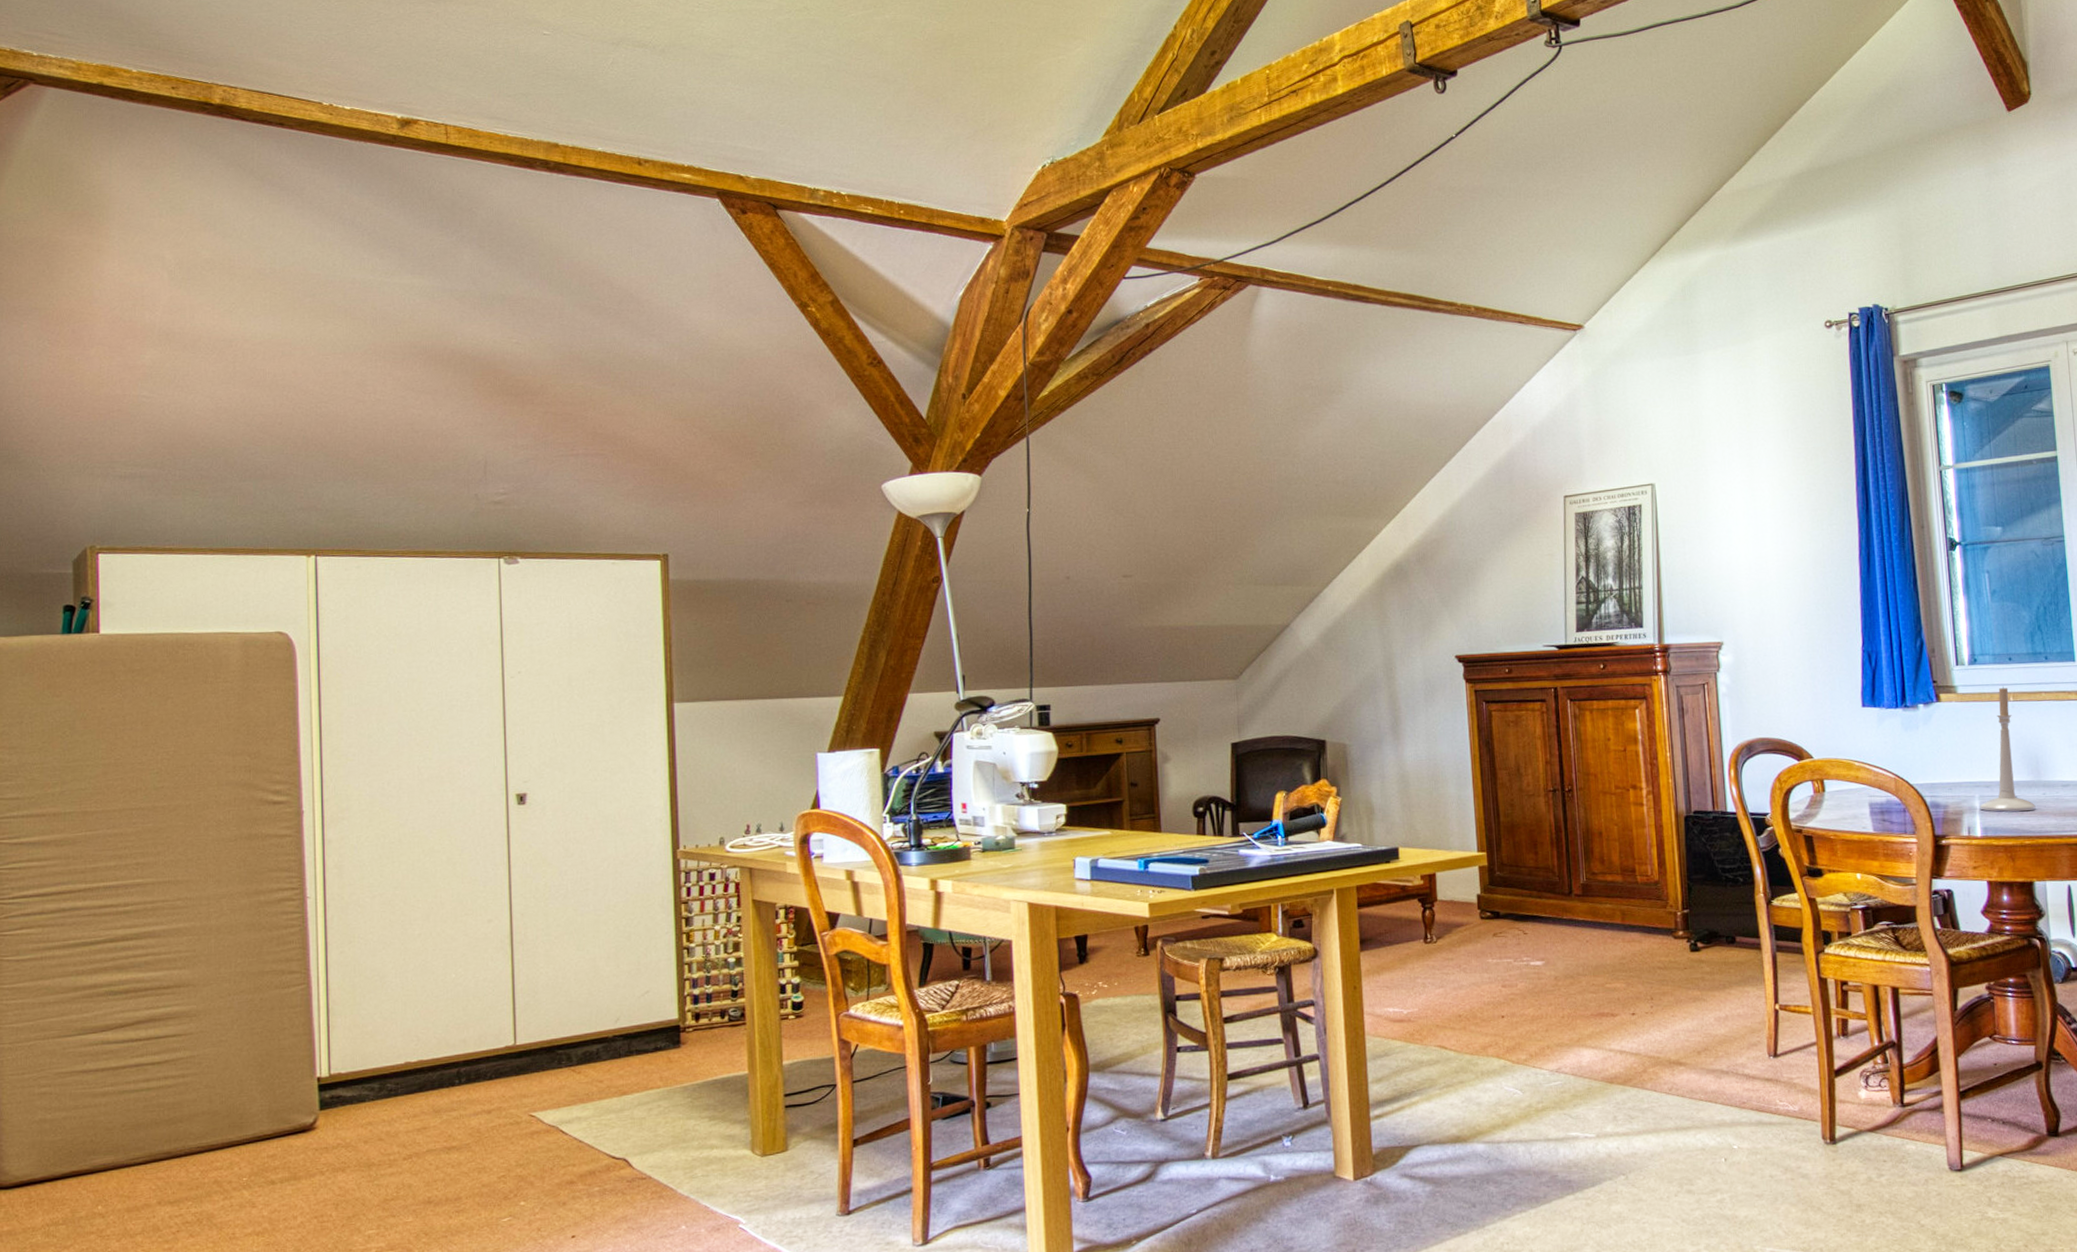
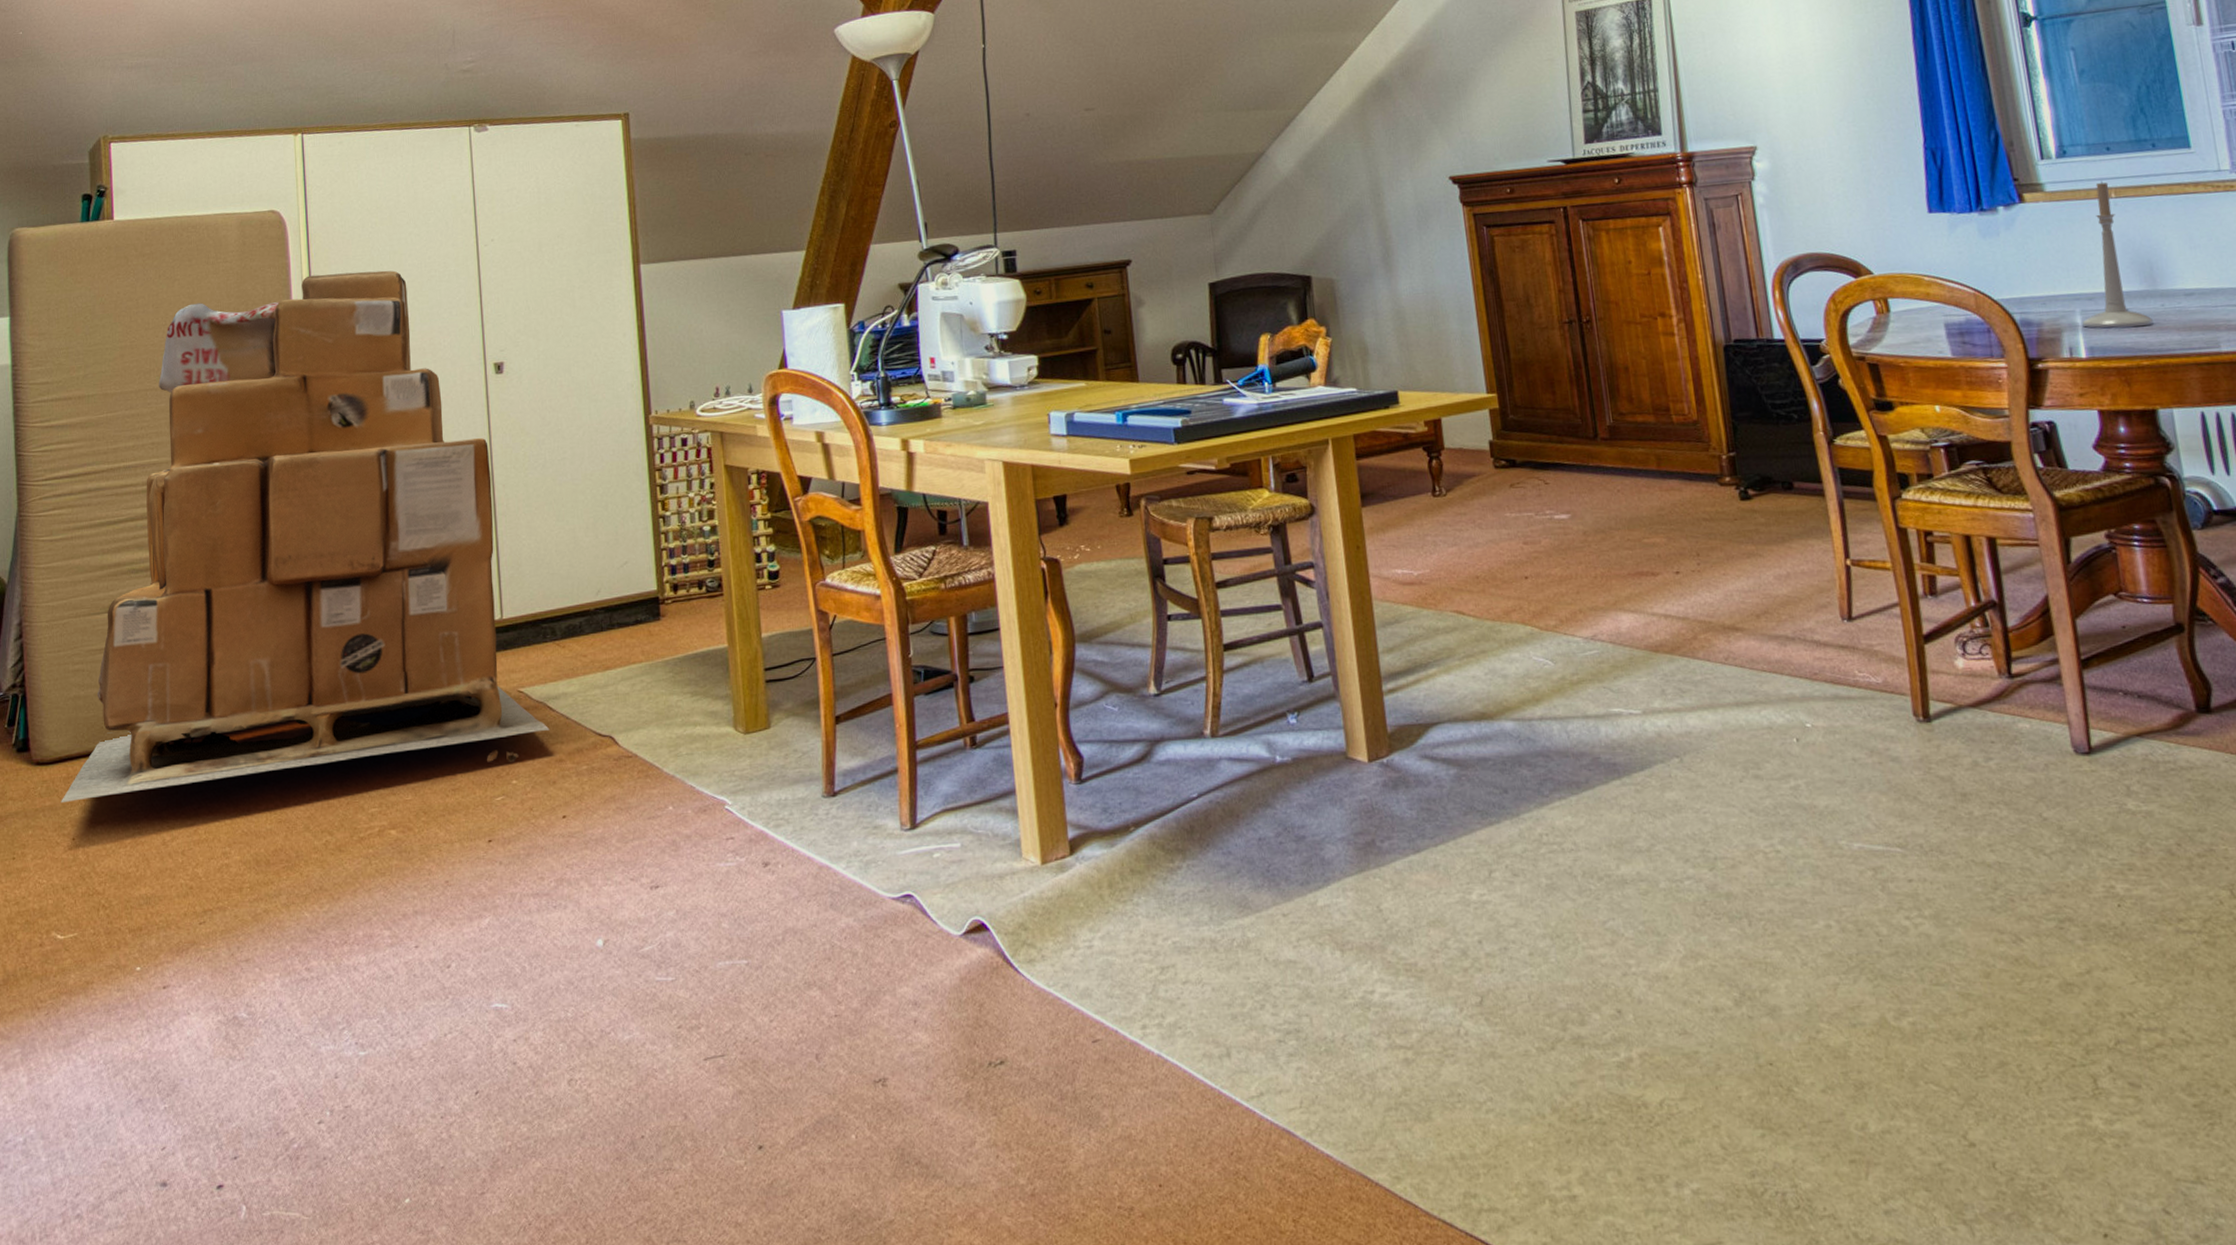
cardboard boxes: none [21,697,562,1227] -> present [61,270,550,802]

